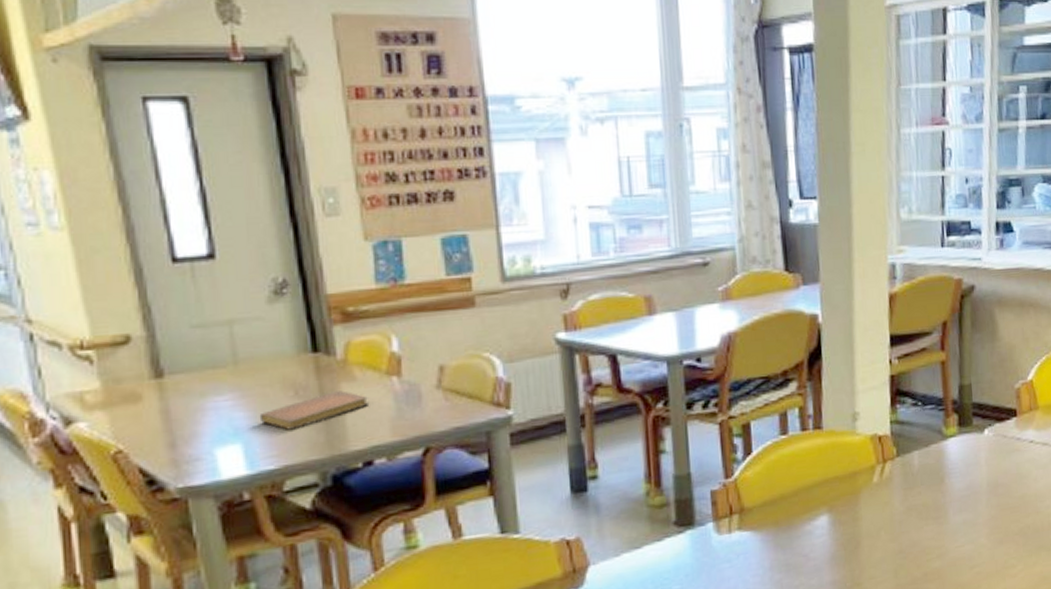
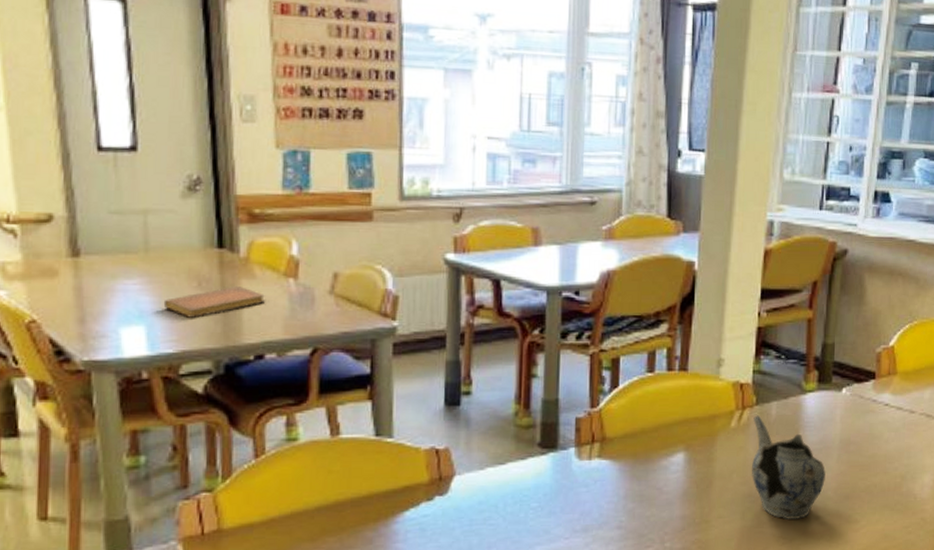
teapot: none [896,467,977,573] -> present [751,415,826,520]

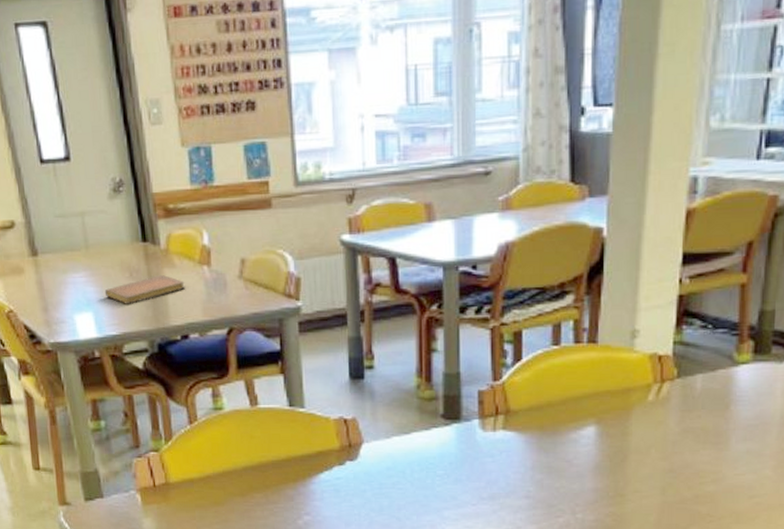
teapot: present [751,415,826,520] -> none [672,389,762,497]

